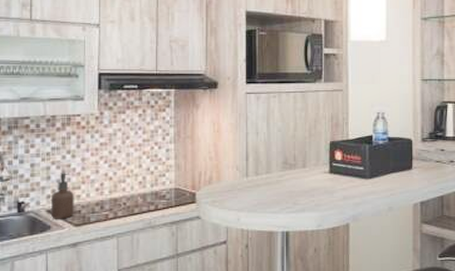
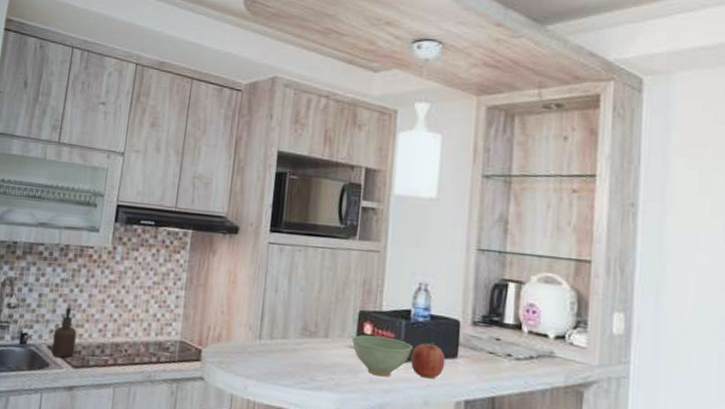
bowl: none [325,160,376,193] -> present [351,335,413,377]
fruit: none [375,159,403,189] -> present [410,342,446,379]

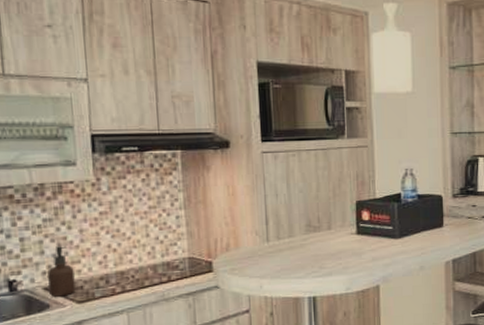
bowl: present [351,335,413,377] -> none [352,219,406,254]
fruit: present [410,342,446,379] -> none [404,217,434,248]

